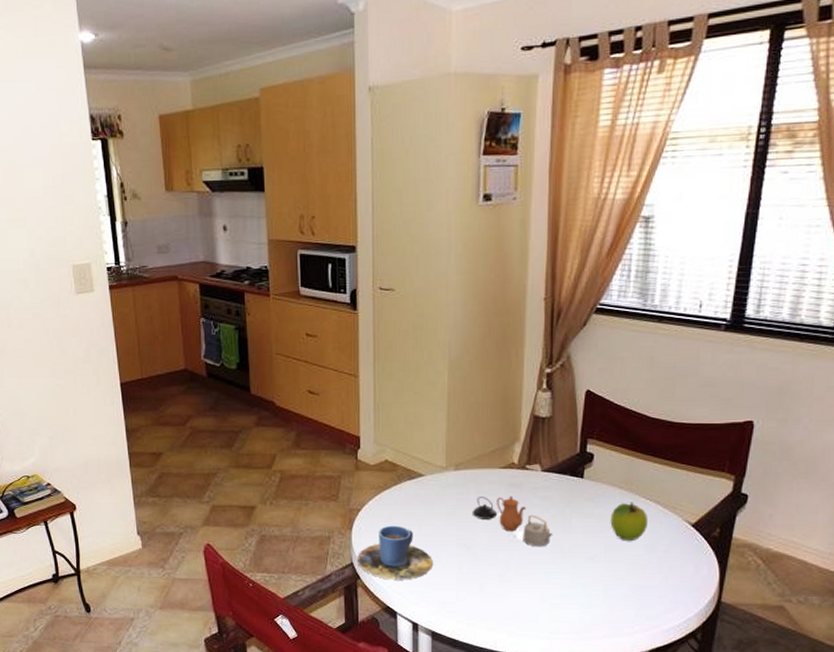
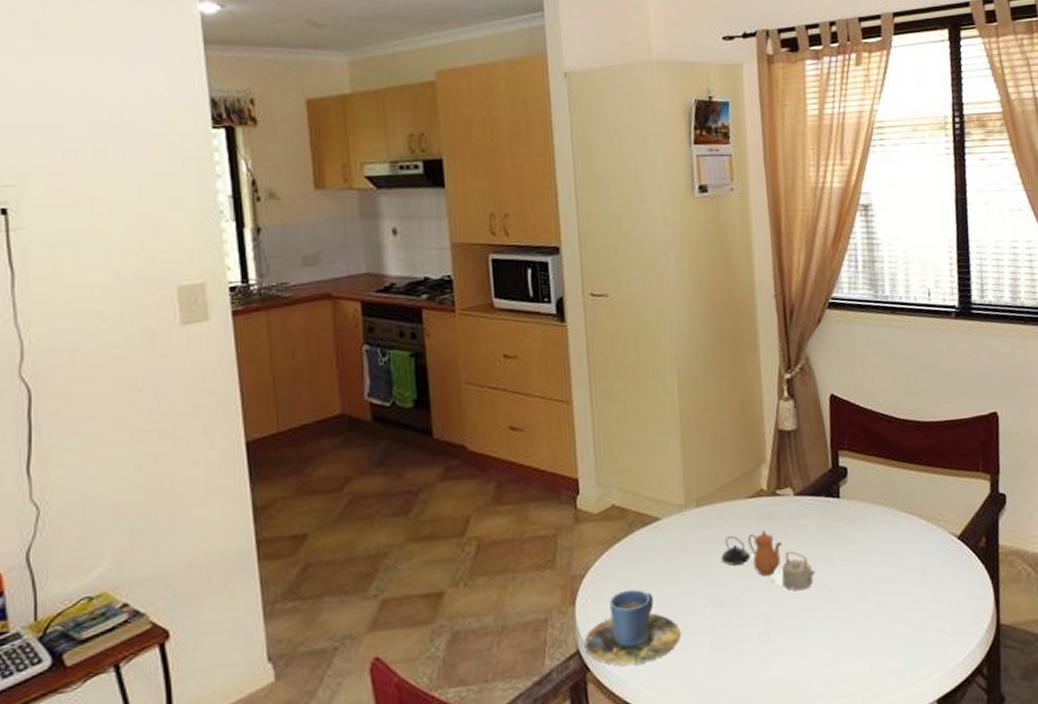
fruit: present [610,502,649,540] -> none [874,519,914,567]

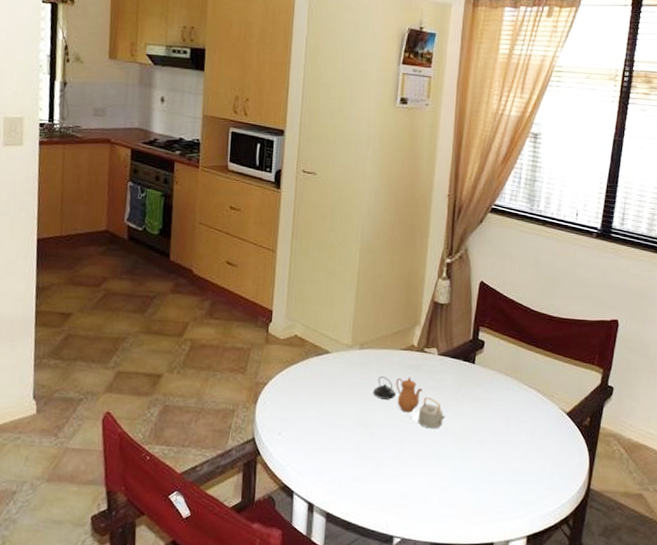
cup: present [585,589,680,666] -> none [259,401,333,458]

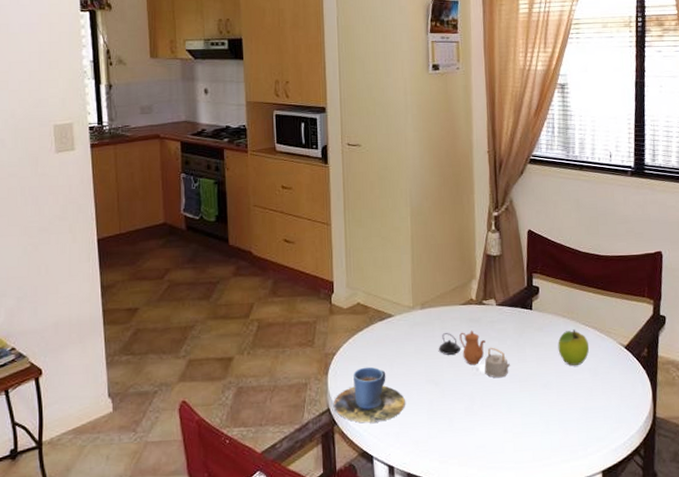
cup: none [259,401,333,458] -> present [334,366,405,423]
fruit: none [497,389,530,426] -> present [558,329,590,366]

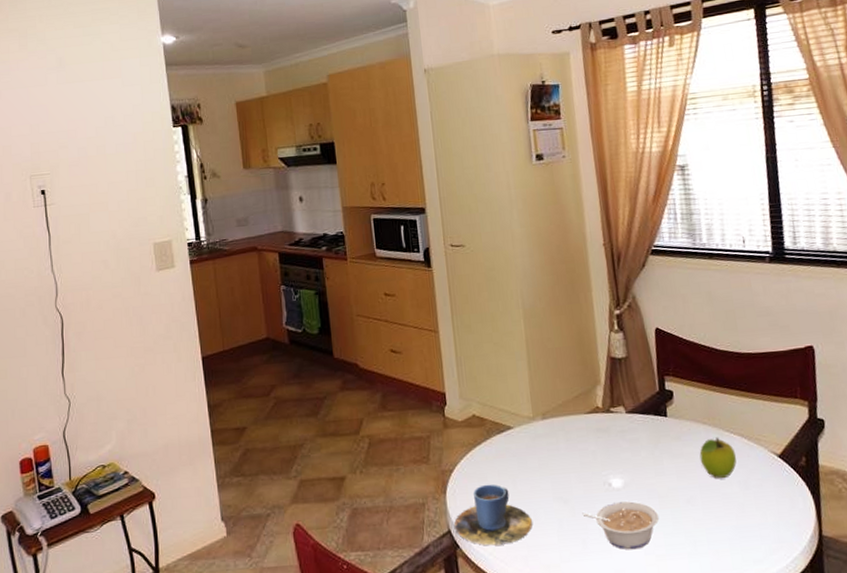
teapot: present [438,330,511,378] -> none [564,441,648,494]
legume: none [451,384,519,428] -> present [582,501,659,550]

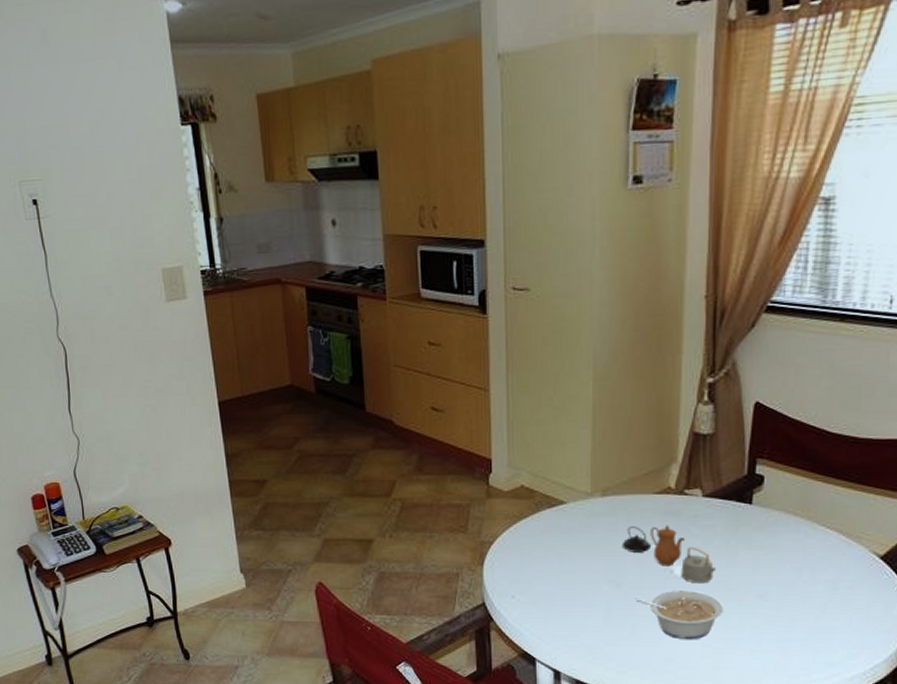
cup: present [454,484,532,546] -> none [490,560,577,622]
teapot: none [564,441,648,494] -> present [621,525,717,584]
fruit: present [699,437,737,478] -> none [784,531,829,575]

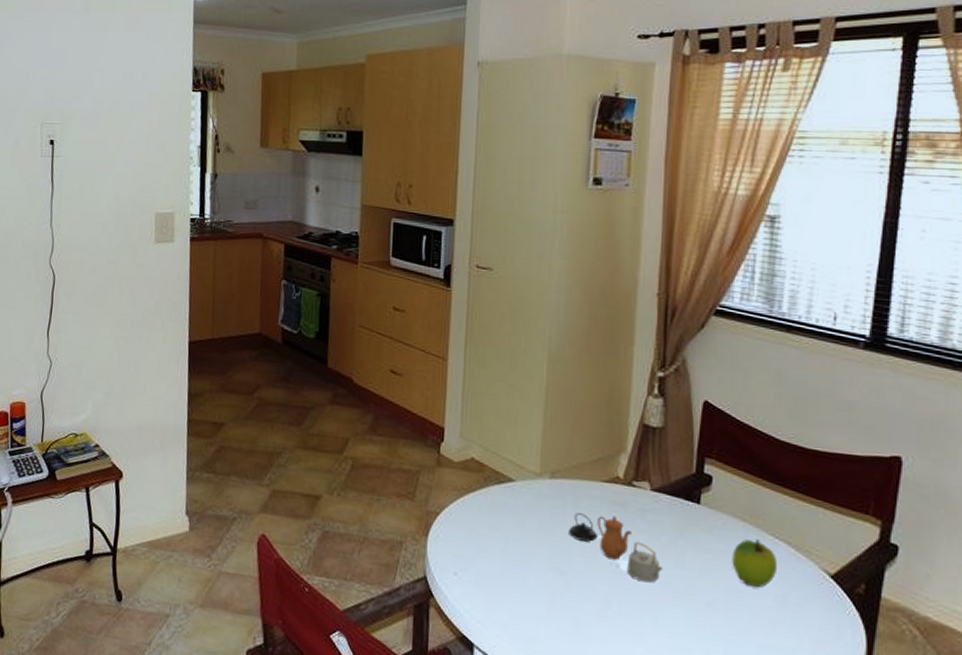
legume: present [635,591,724,640] -> none [579,586,670,644]
fruit: none [784,531,829,575] -> present [732,539,778,587]

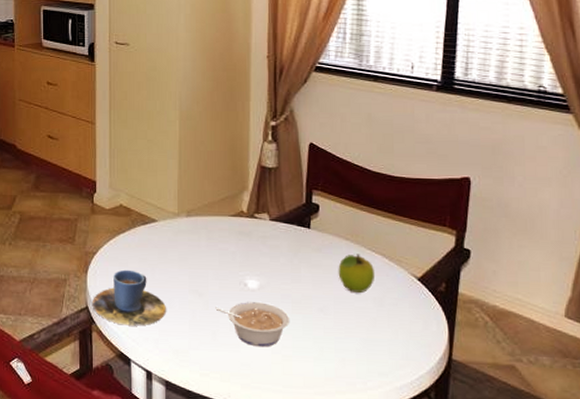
cup: none [432,535,520,605] -> present [93,269,166,326]
teapot: present [568,513,664,583] -> none [203,243,283,297]
legume: none [579,586,670,644] -> present [215,302,290,347]

